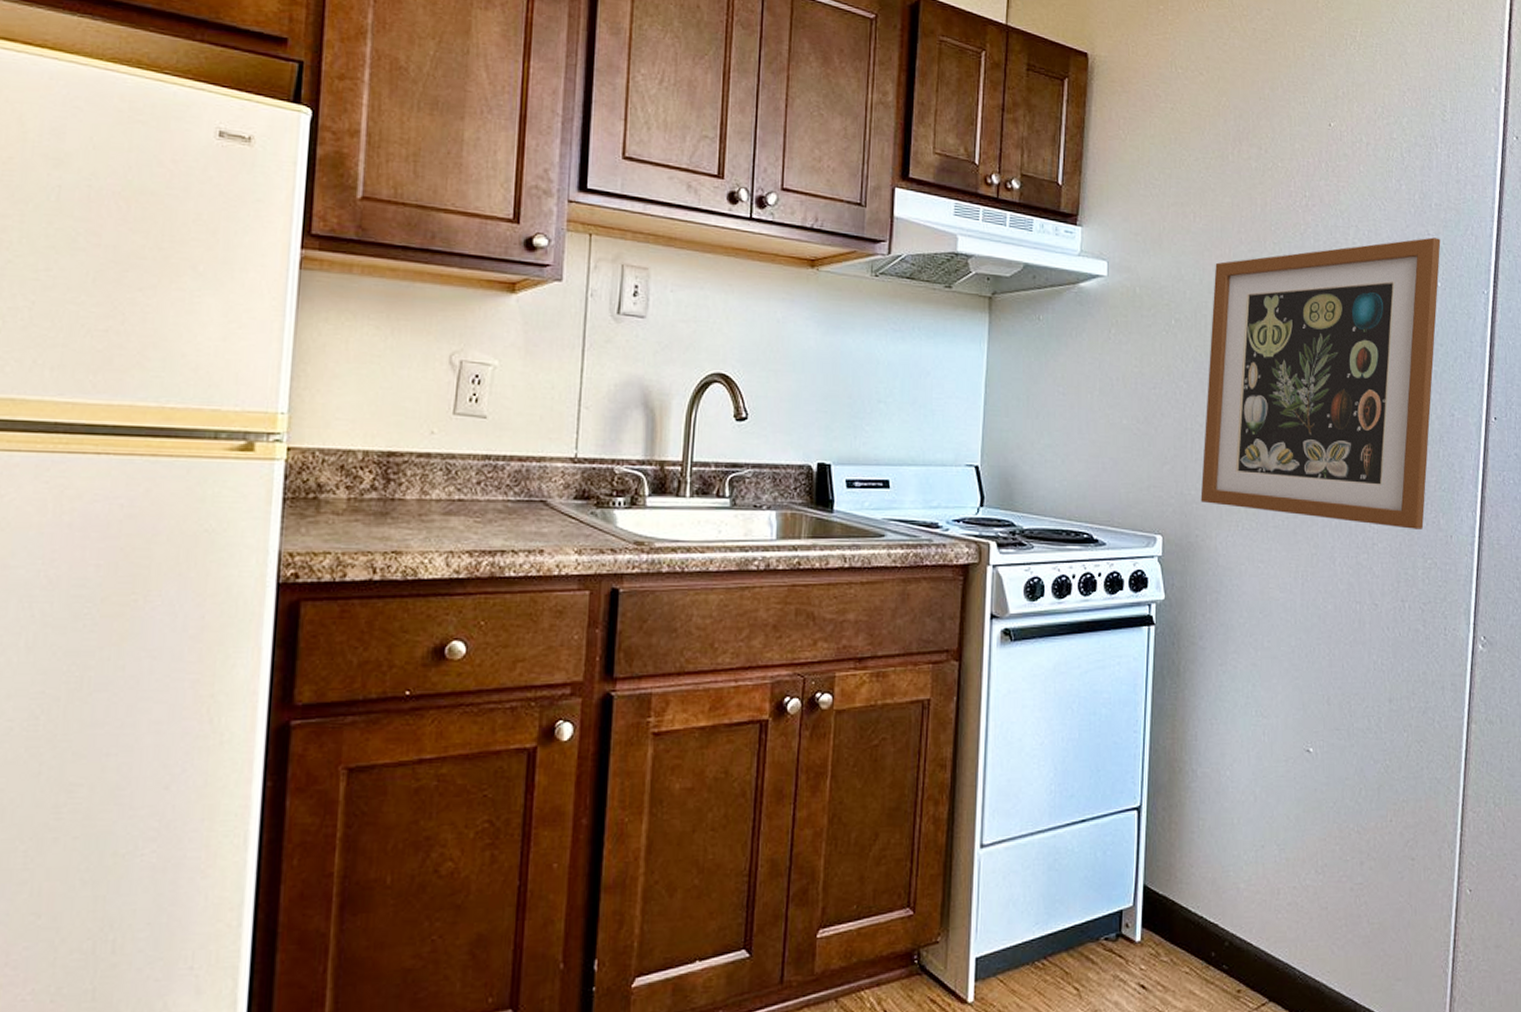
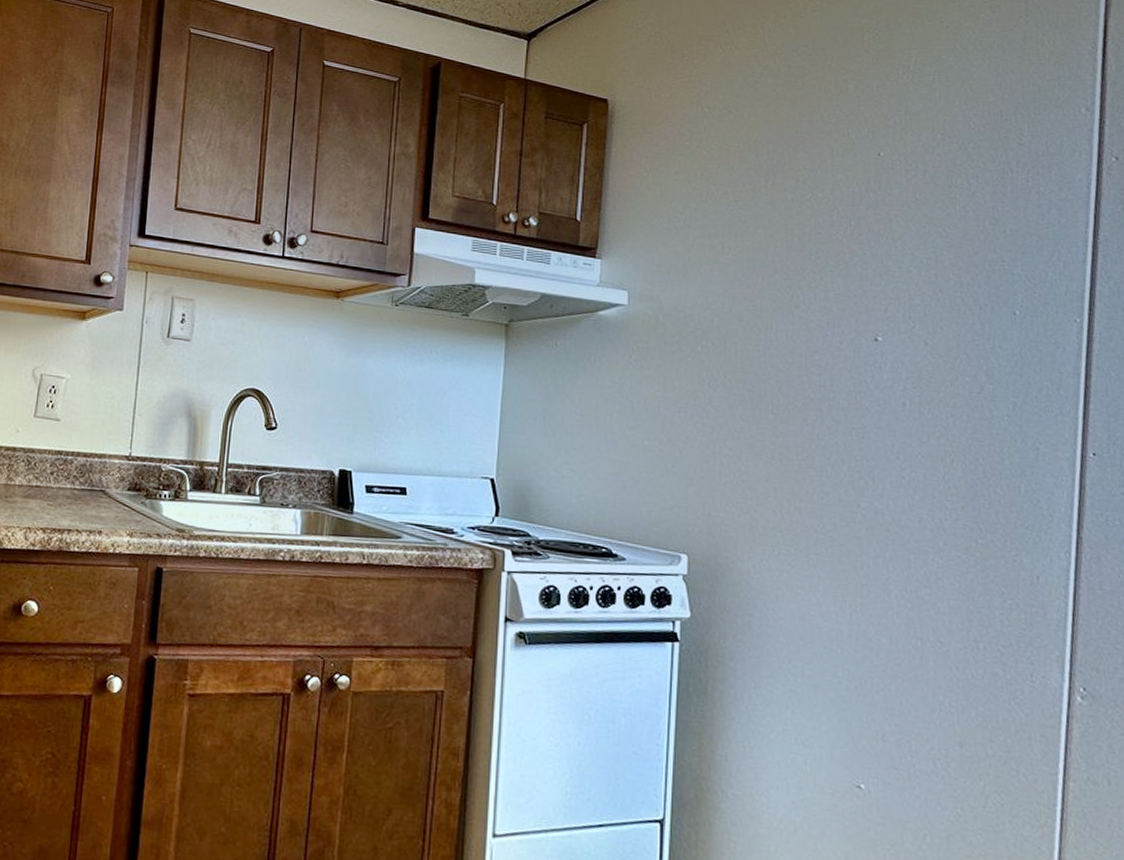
wall art: present [1200,237,1441,529] -> none [730,264,1019,567]

